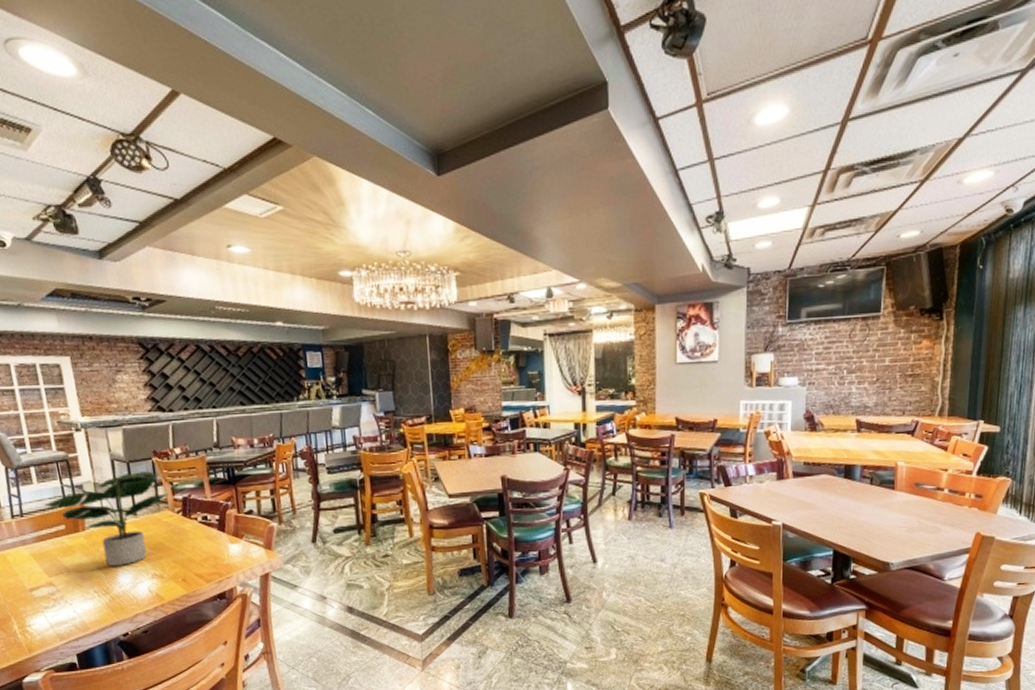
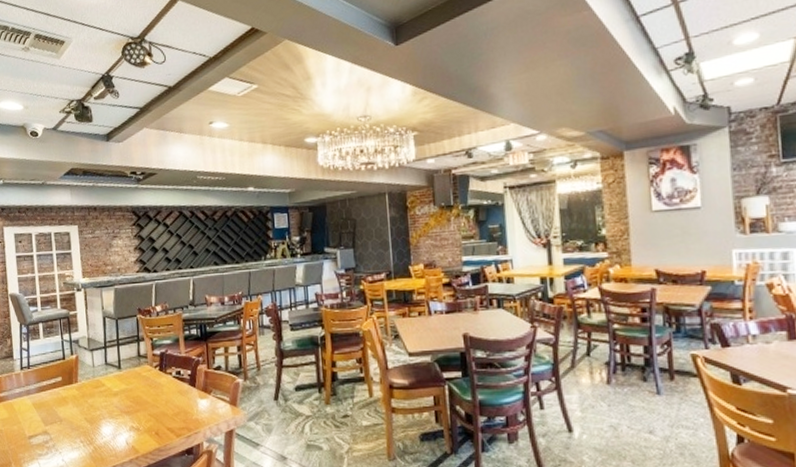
potted plant: present [44,471,170,566] -> none [47,328,150,417]

